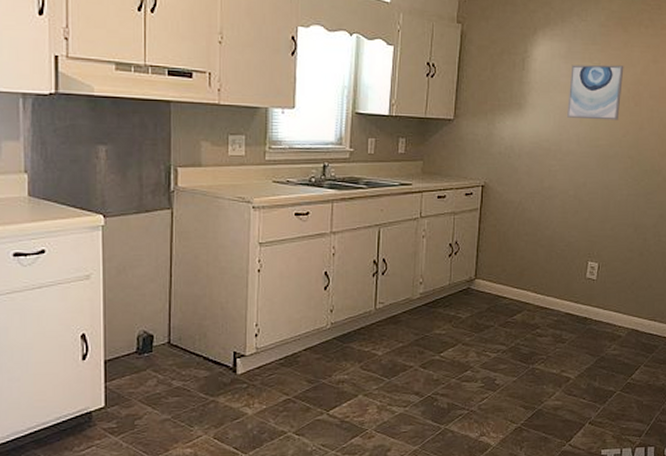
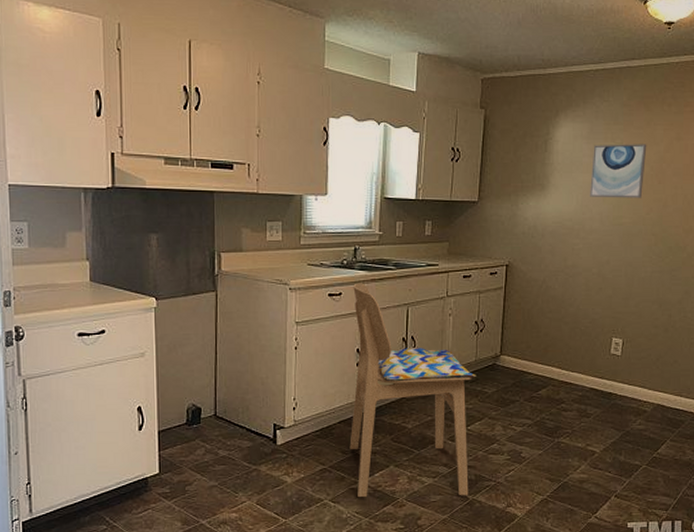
dining chair: none [315,202,450,430] -> present [349,283,476,498]

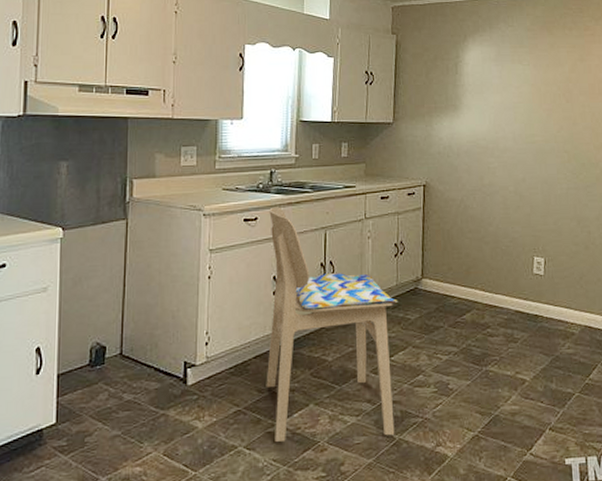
wall art: present [590,144,647,198] -> none [501,65,553,117]

